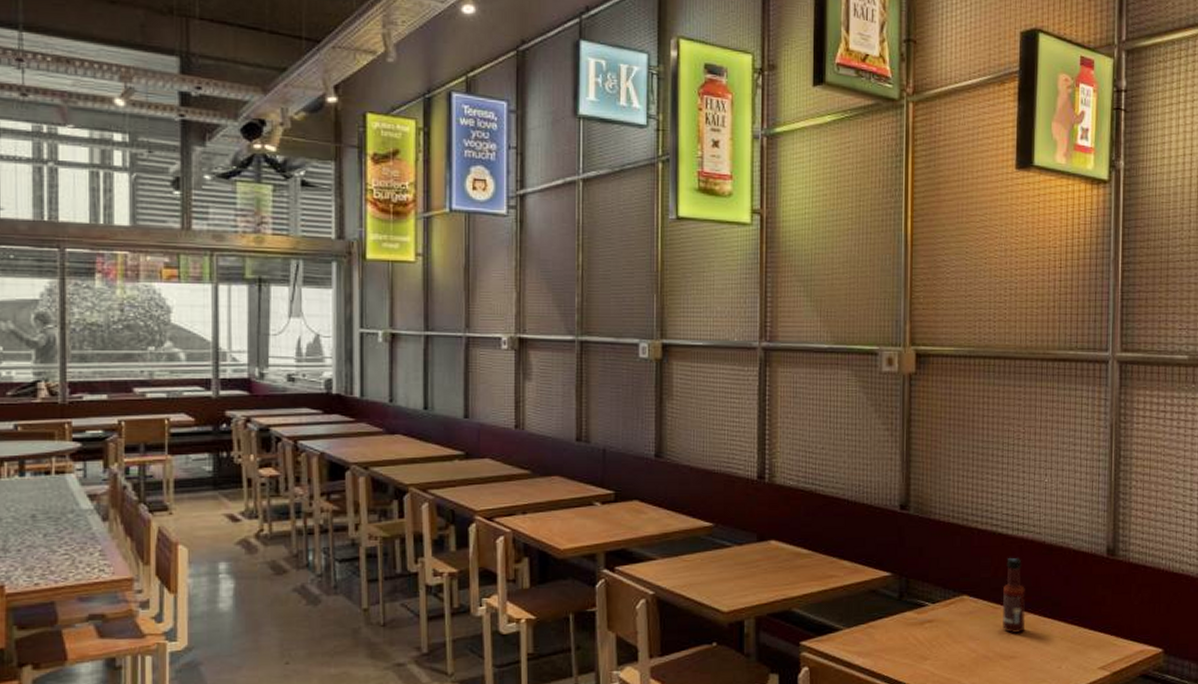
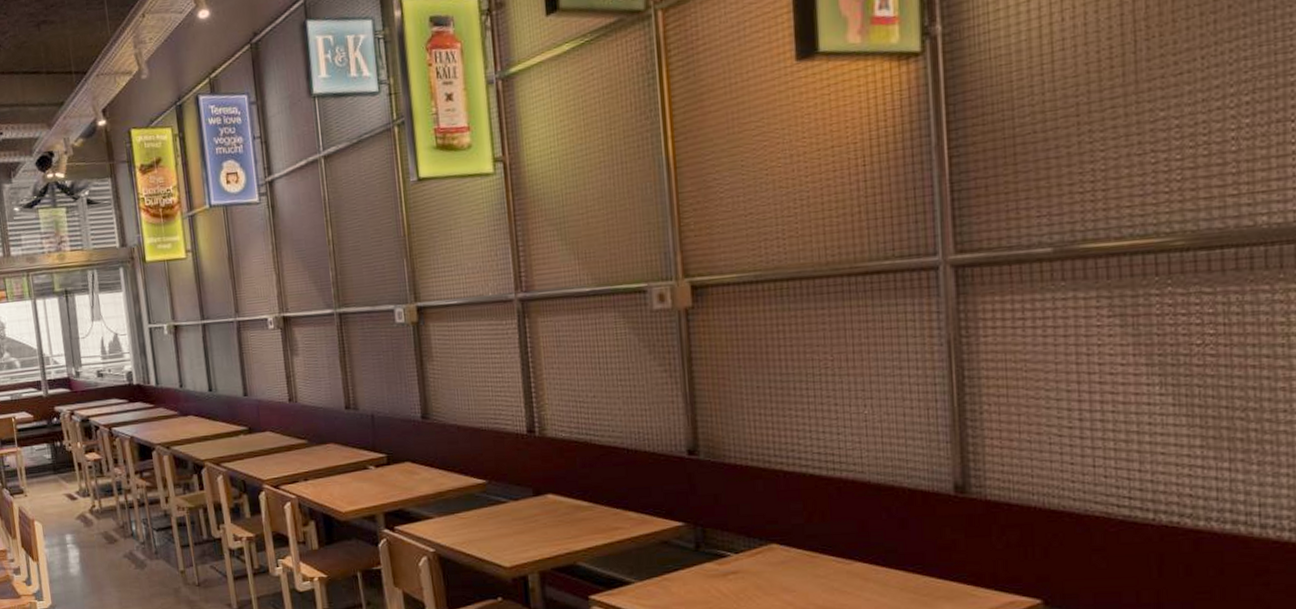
tabasco sauce: present [1003,557,1026,634] -> none [821,499,853,585]

